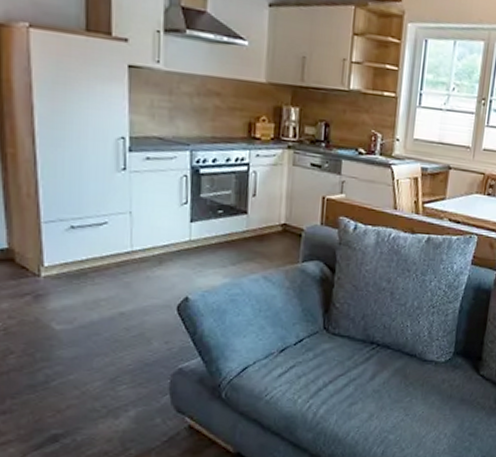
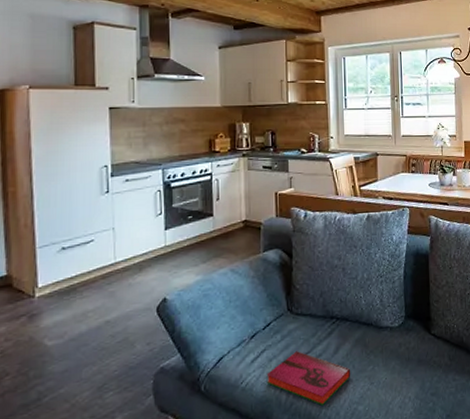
hardback book: none [293,372,386,429] -> present [266,351,351,406]

